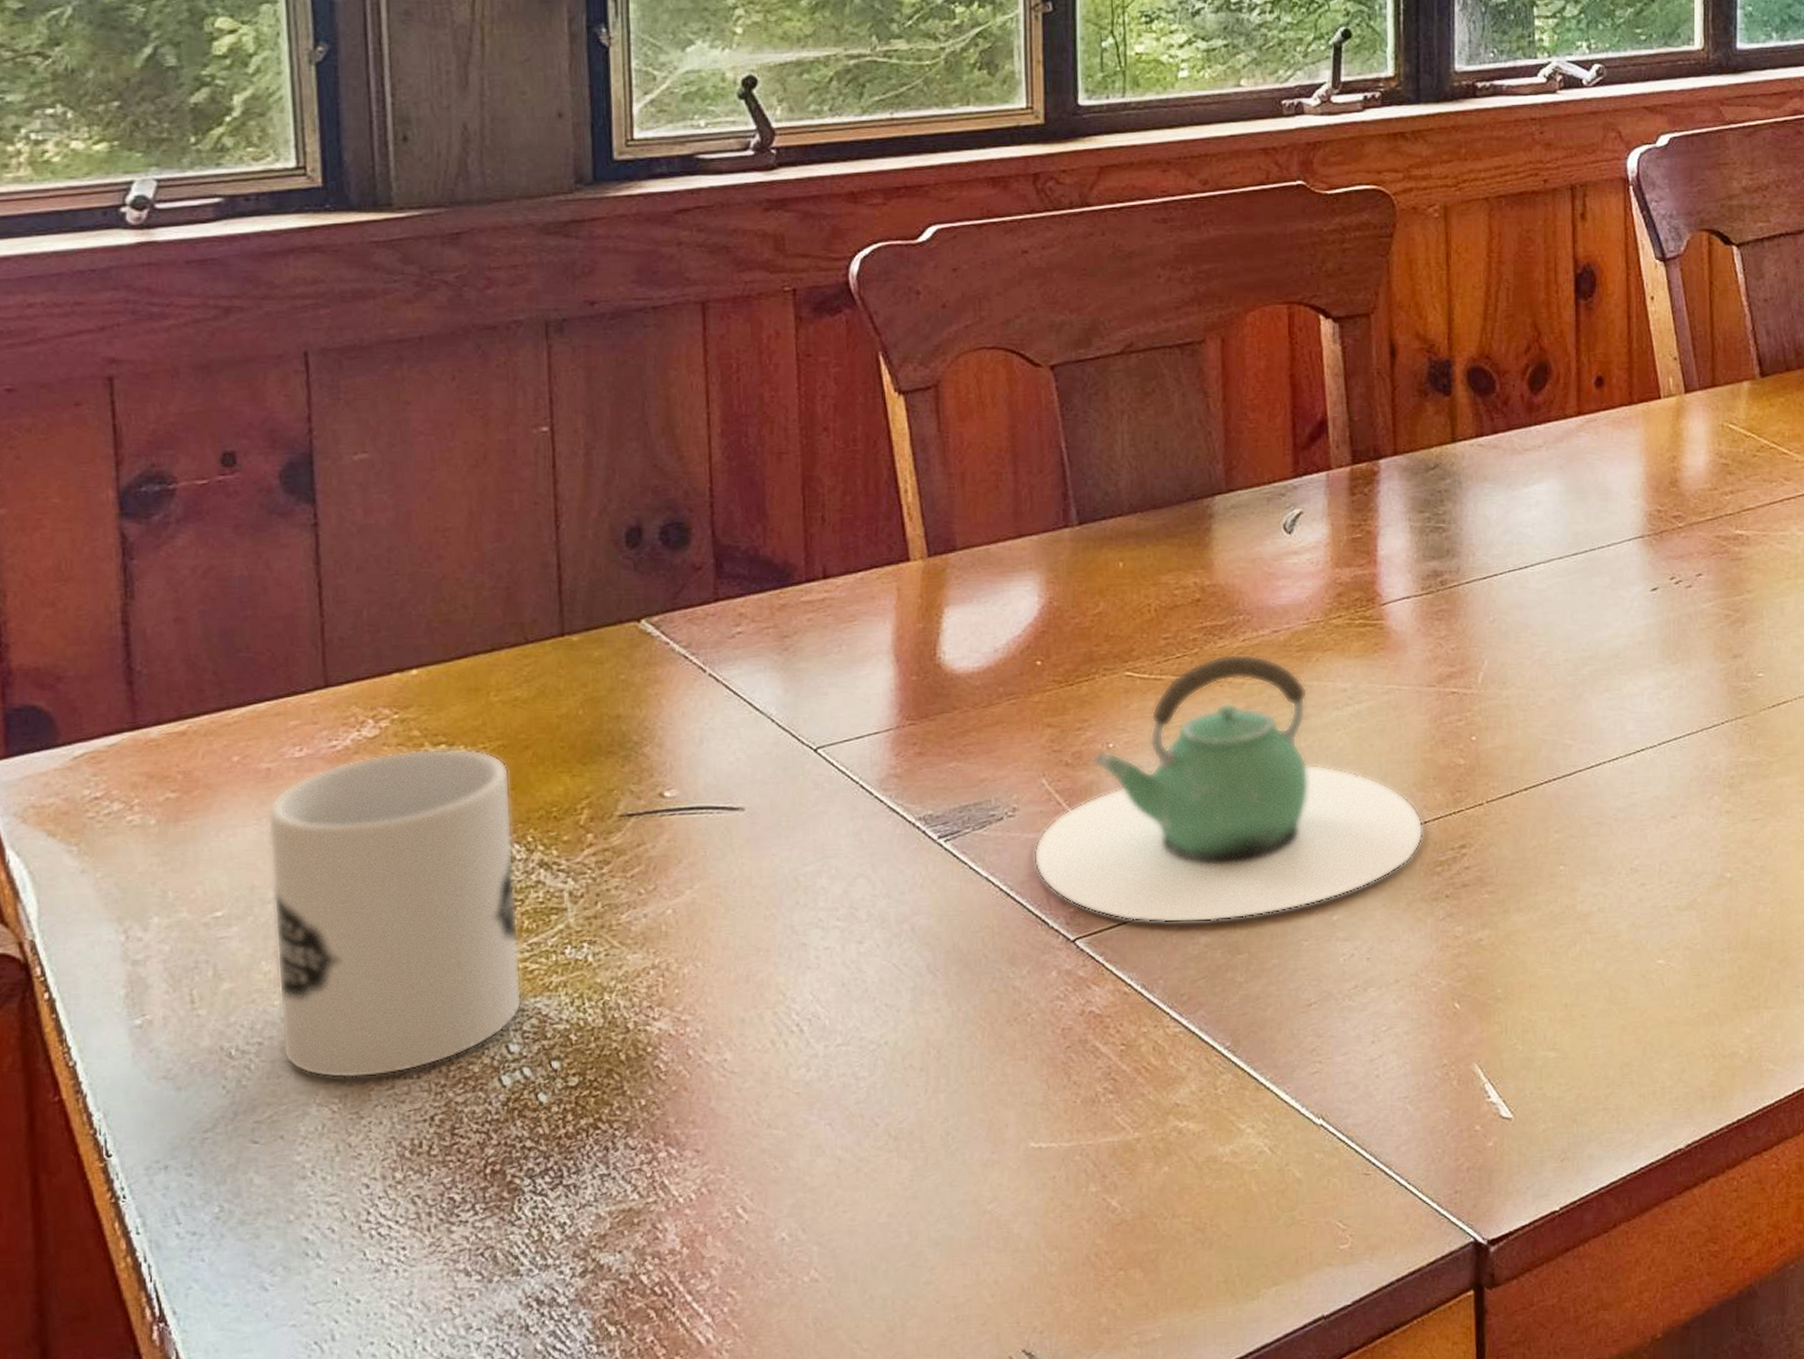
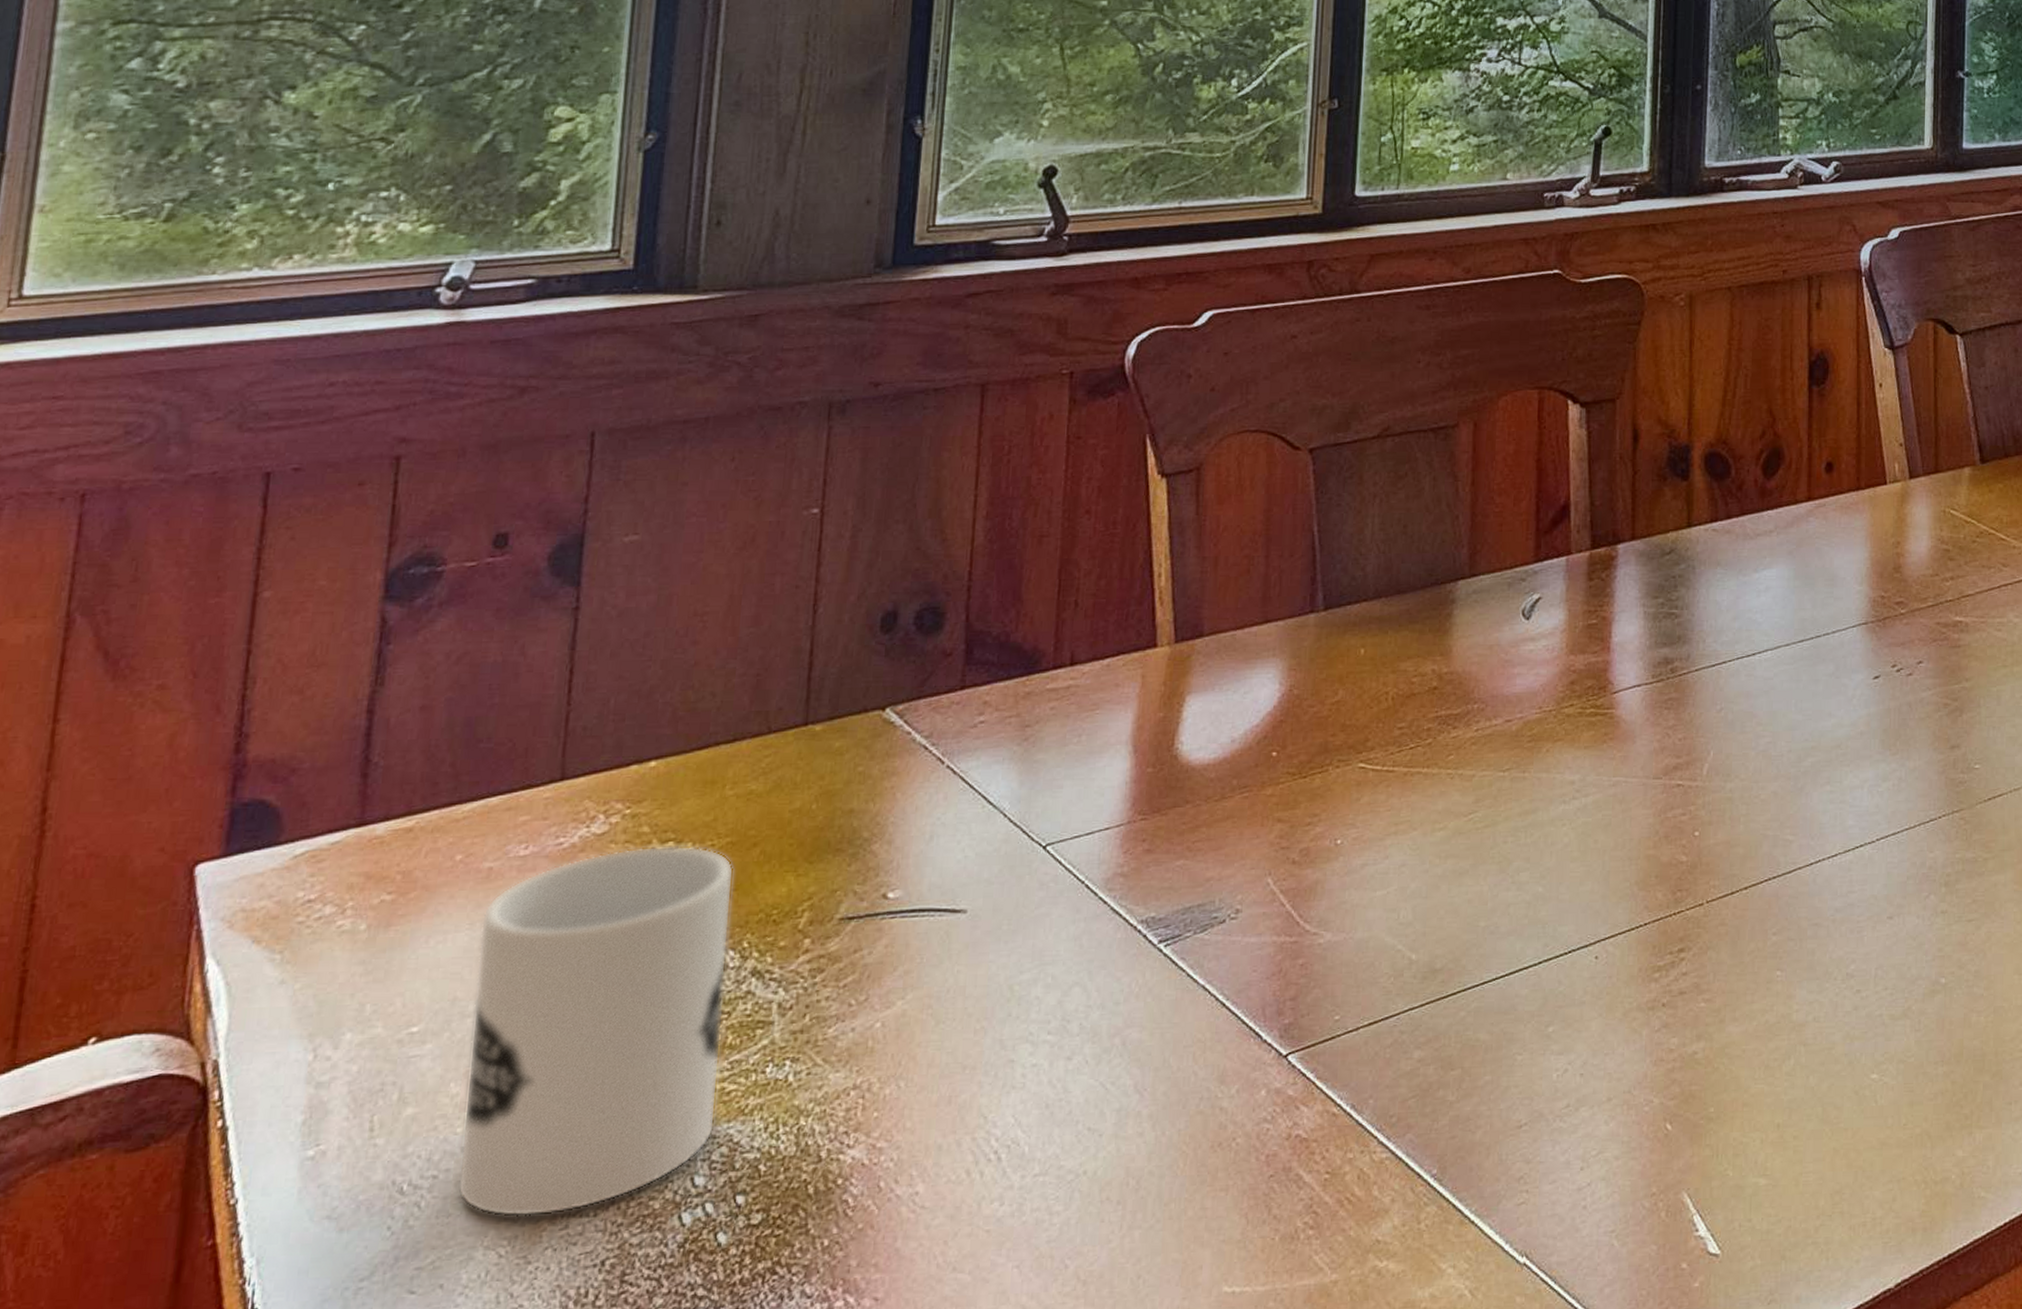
teapot: present [1033,654,1424,923] -> none [1252,744,1643,1036]

